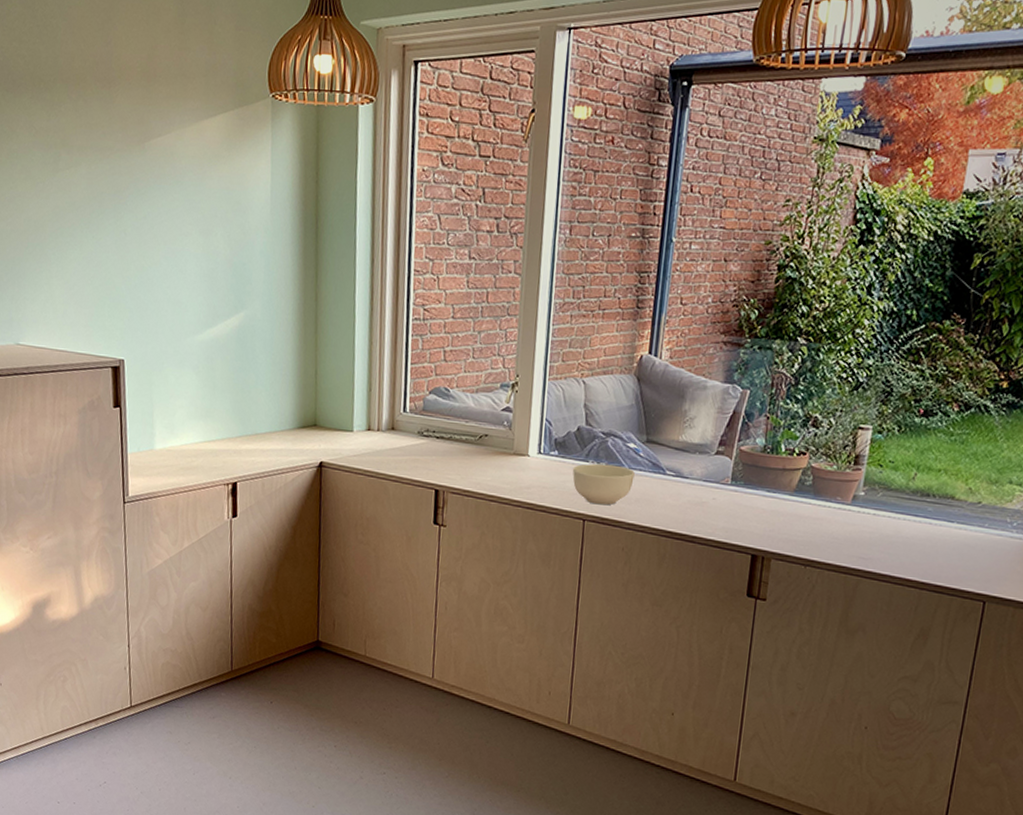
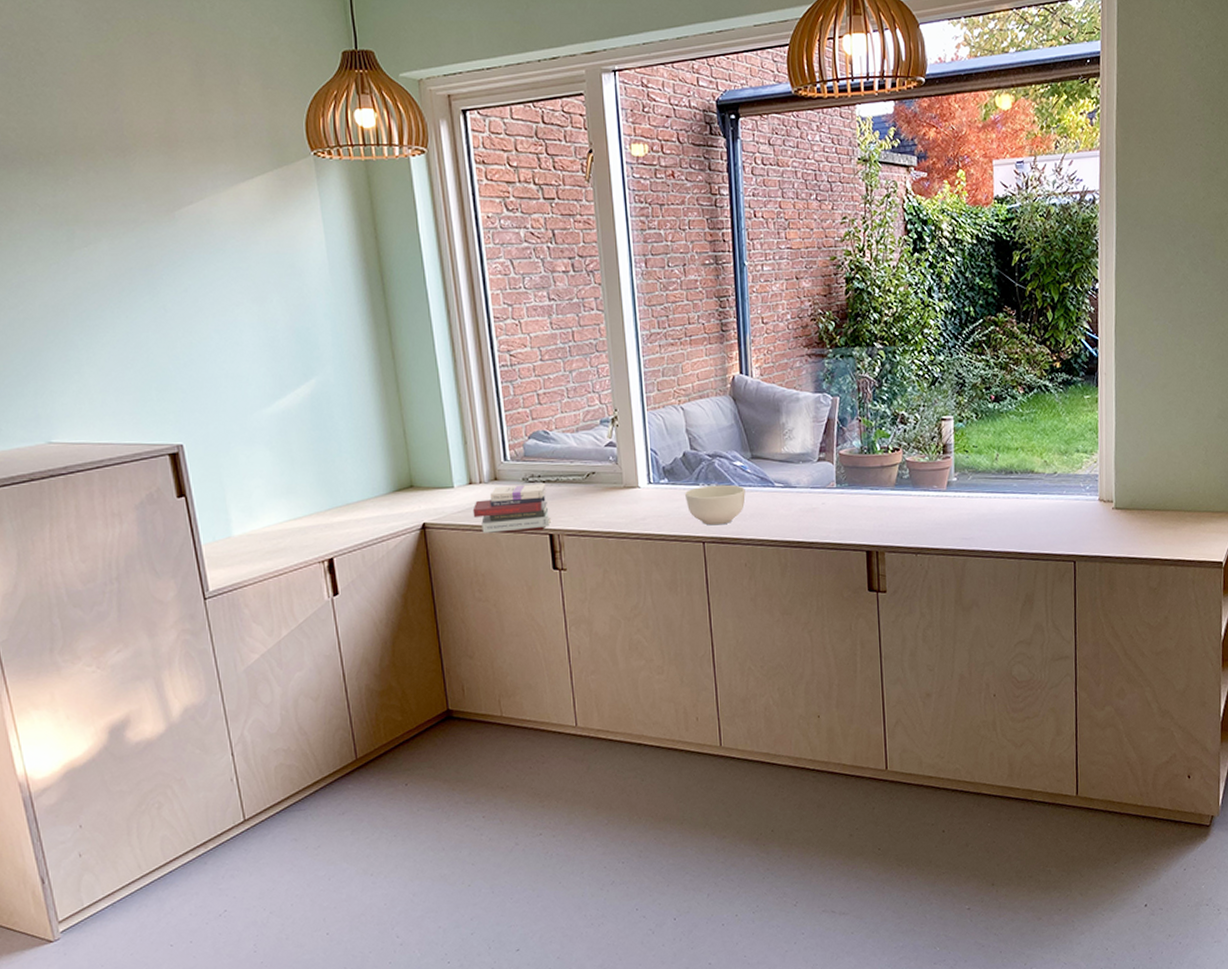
books: none [367,436,439,485] -> present [472,484,551,534]

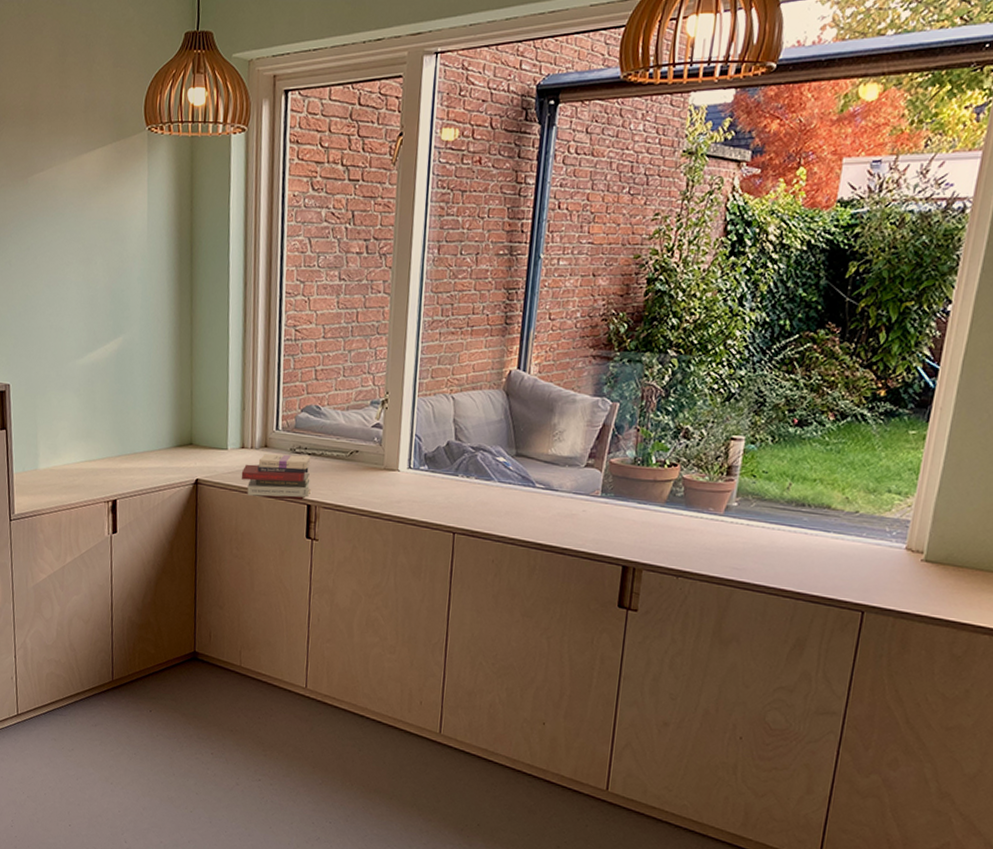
bowl: present [684,484,746,526] -> none [442,477,504,519]

